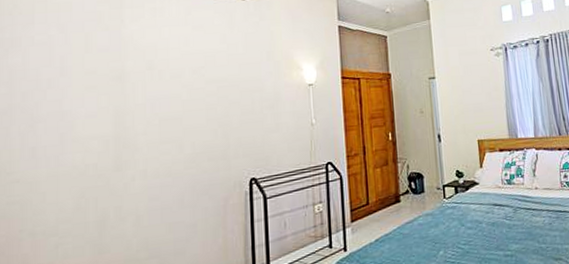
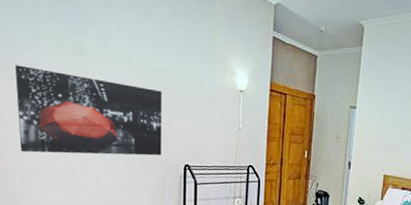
wall art: none [33,101,221,210] -> present [15,65,162,156]

